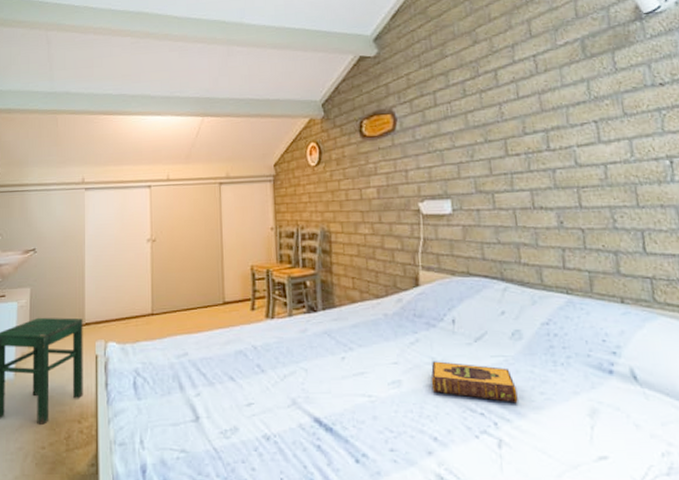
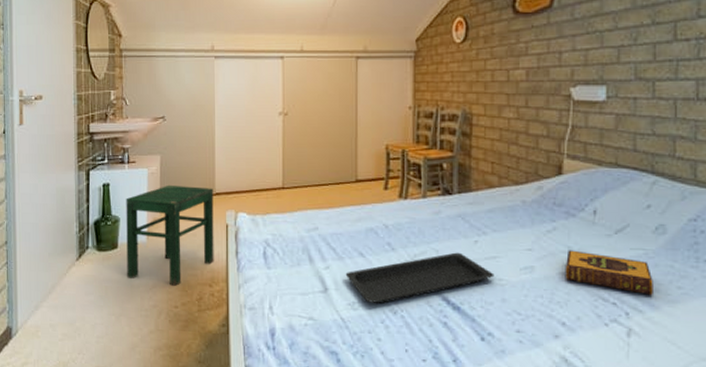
serving tray: none [216,370,364,430] -> present [345,252,495,304]

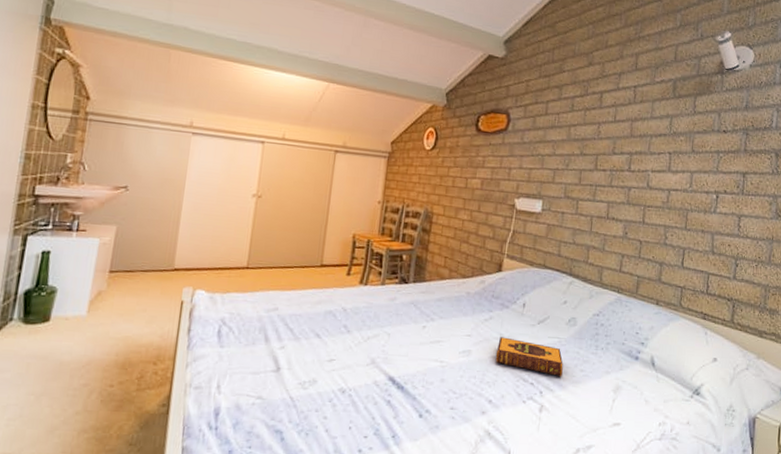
stool: present [126,184,214,286] -> none [56,257,172,363]
serving tray: present [345,252,495,304] -> none [299,336,437,383]

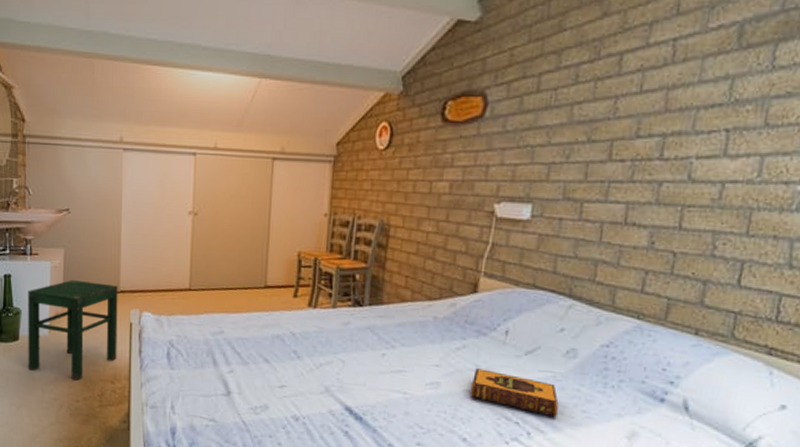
stool: none [56,257,172,363] -> present [28,279,118,381]

